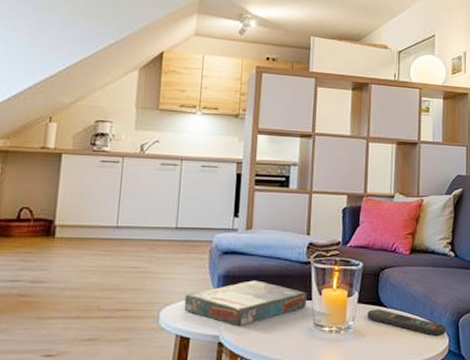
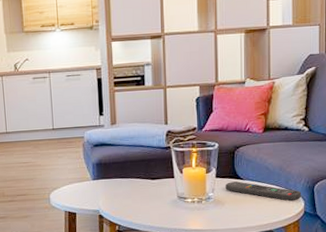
board game: present [184,280,307,327] -> none [68,165,170,203]

